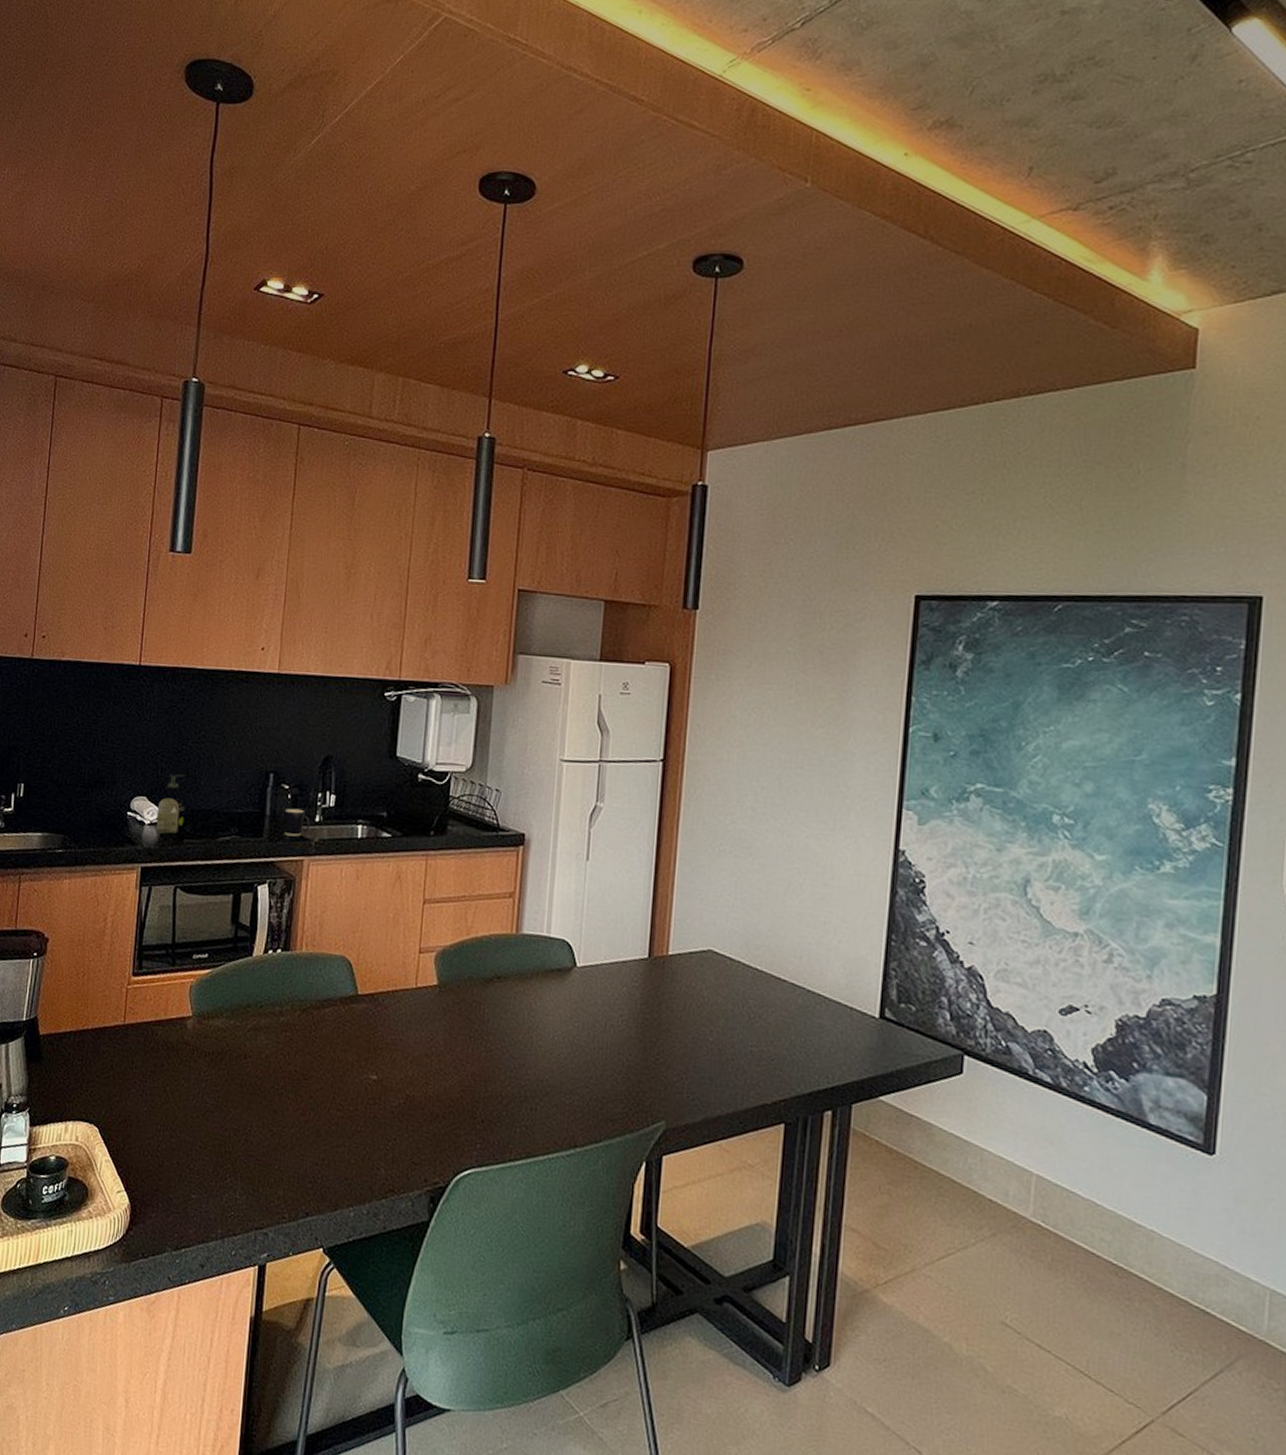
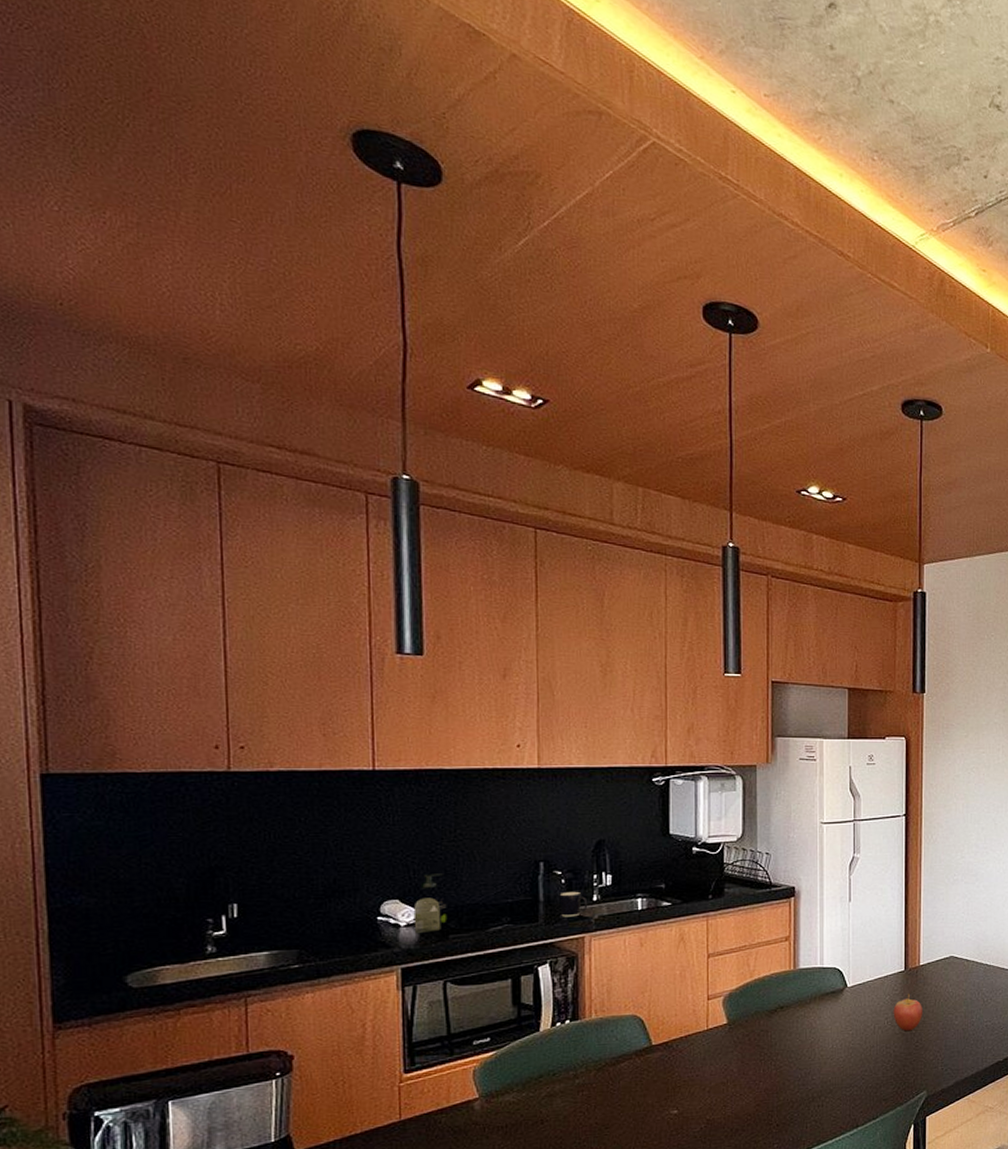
fruit: none [630,988,668,1039] -> present [893,993,922,1032]

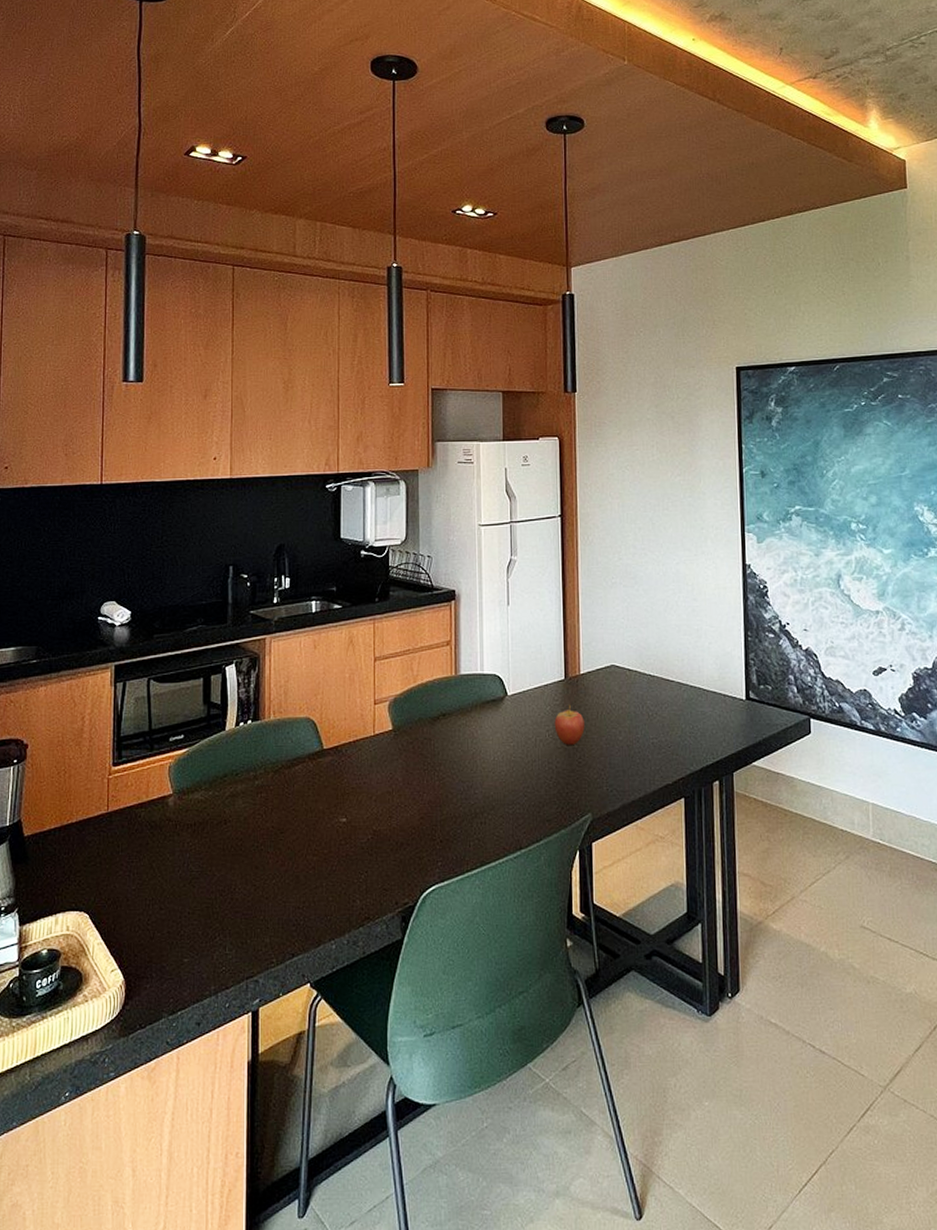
soap dispenser: present [413,873,447,934] -> none [126,577,153,634]
mug: present [559,891,588,917] -> none [245,594,269,619]

